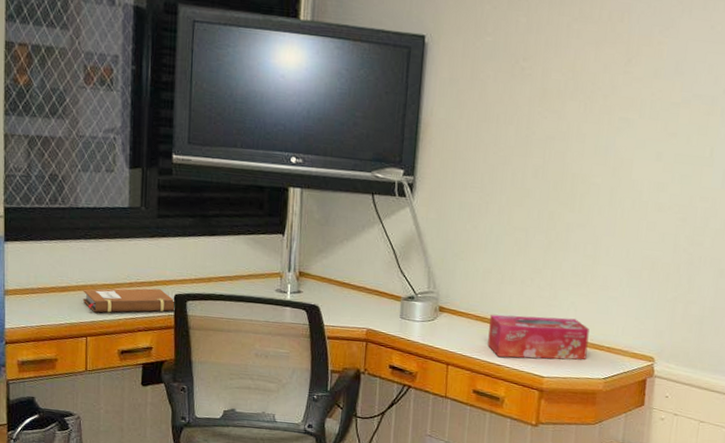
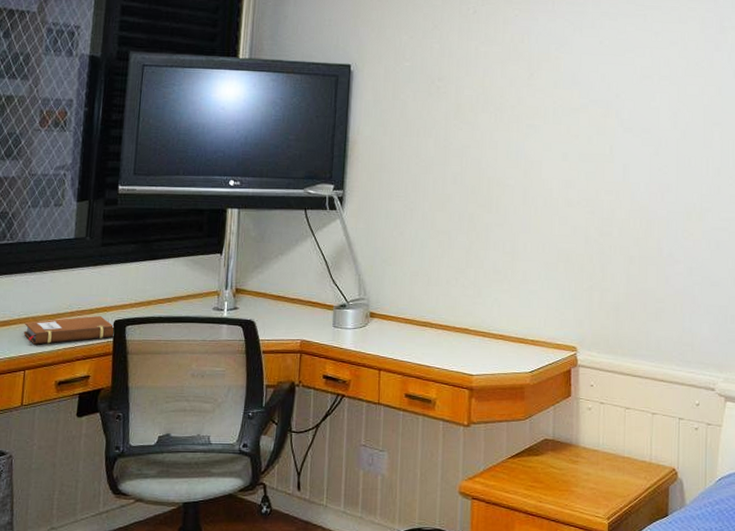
tissue box: present [488,314,590,360] -> none [417,314,513,358]

